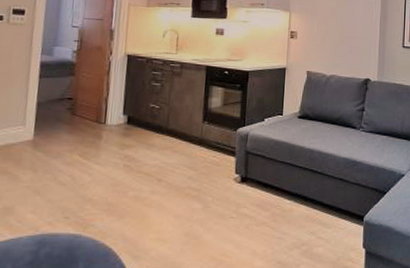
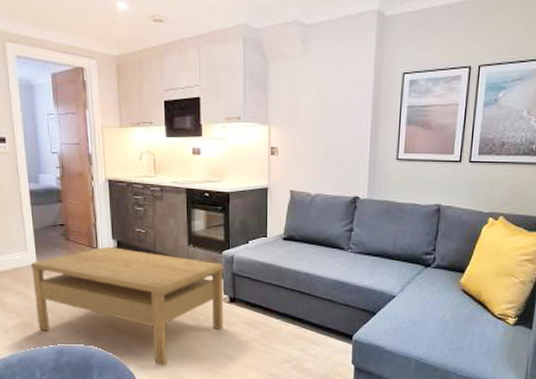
coffee table: none [20,122,237,256] -> present [30,246,224,366]

